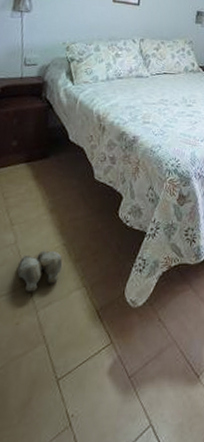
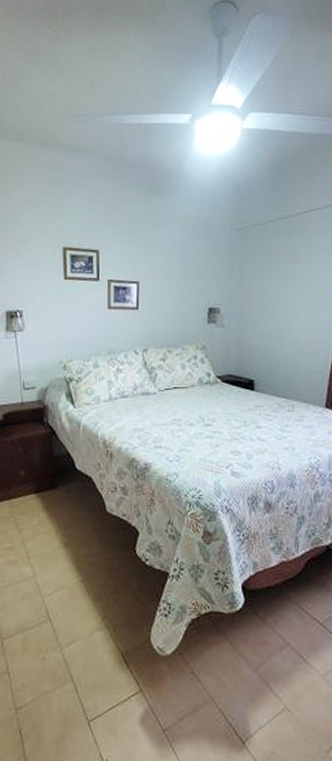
slippers: present [17,251,63,293] -> none [39,587,82,630]

